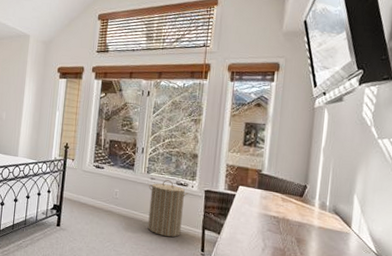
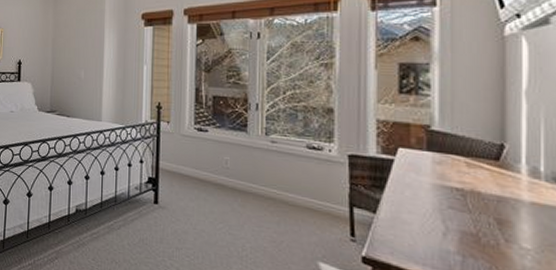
laundry hamper: present [147,180,189,238] -> none [268,143,326,218]

